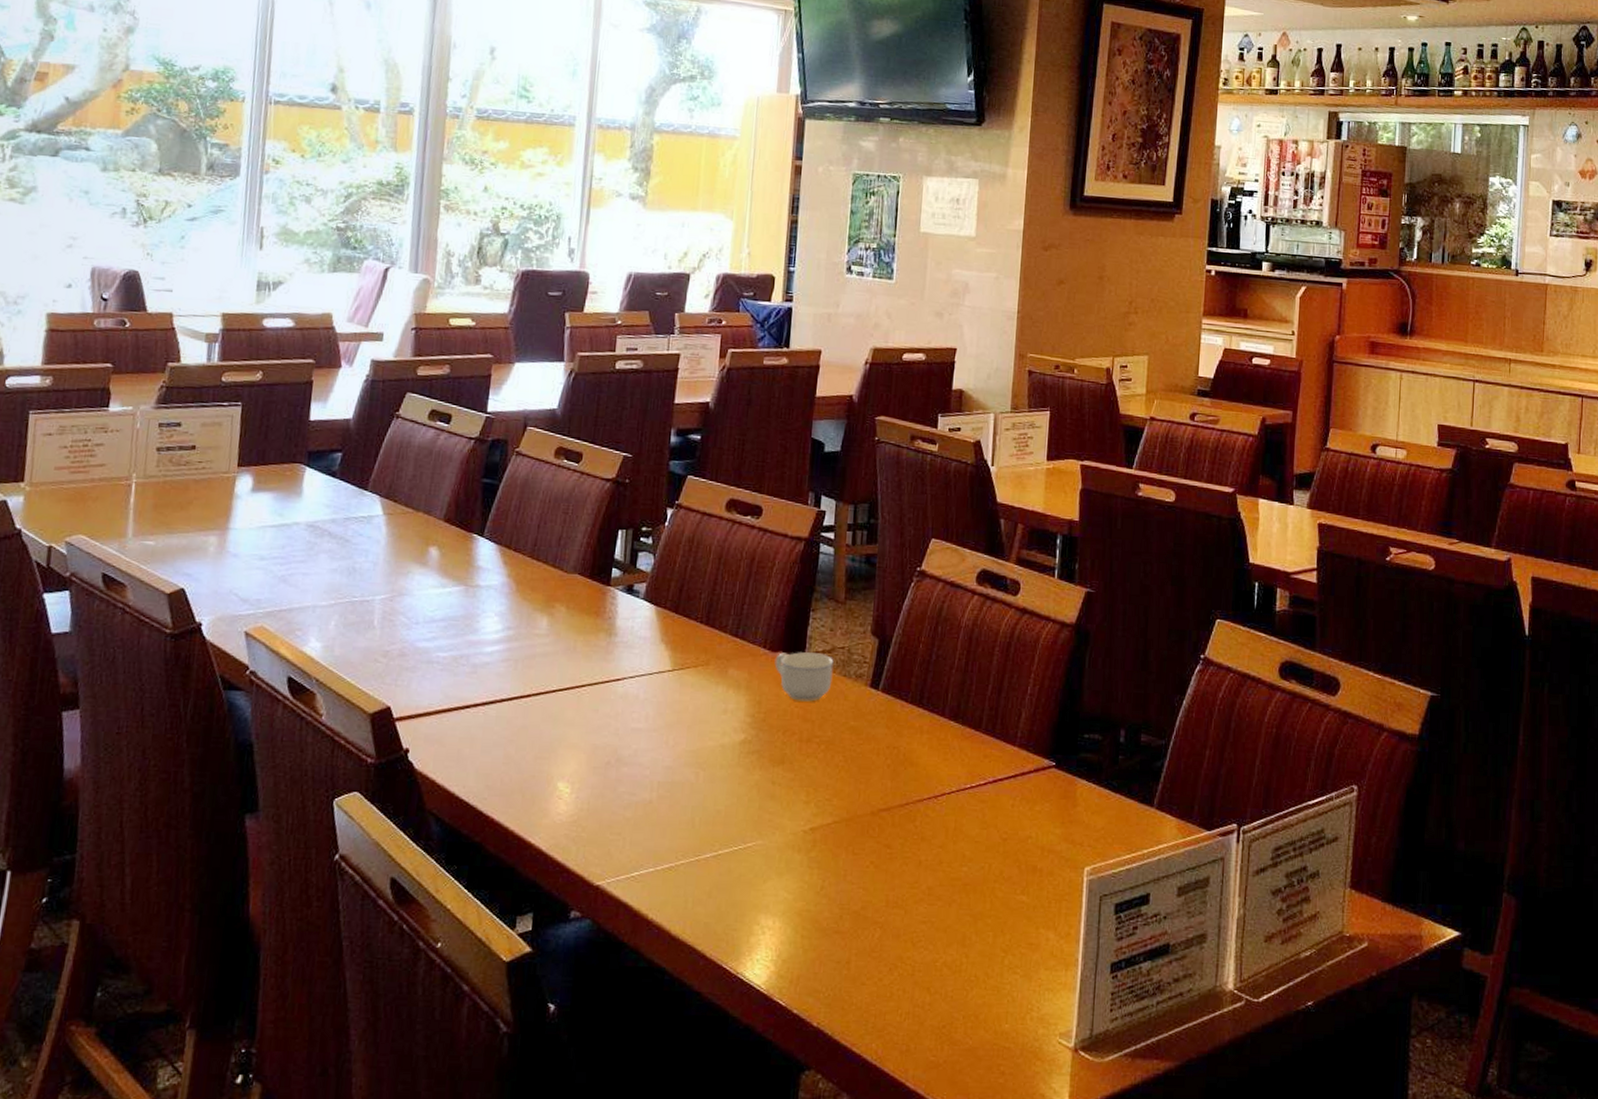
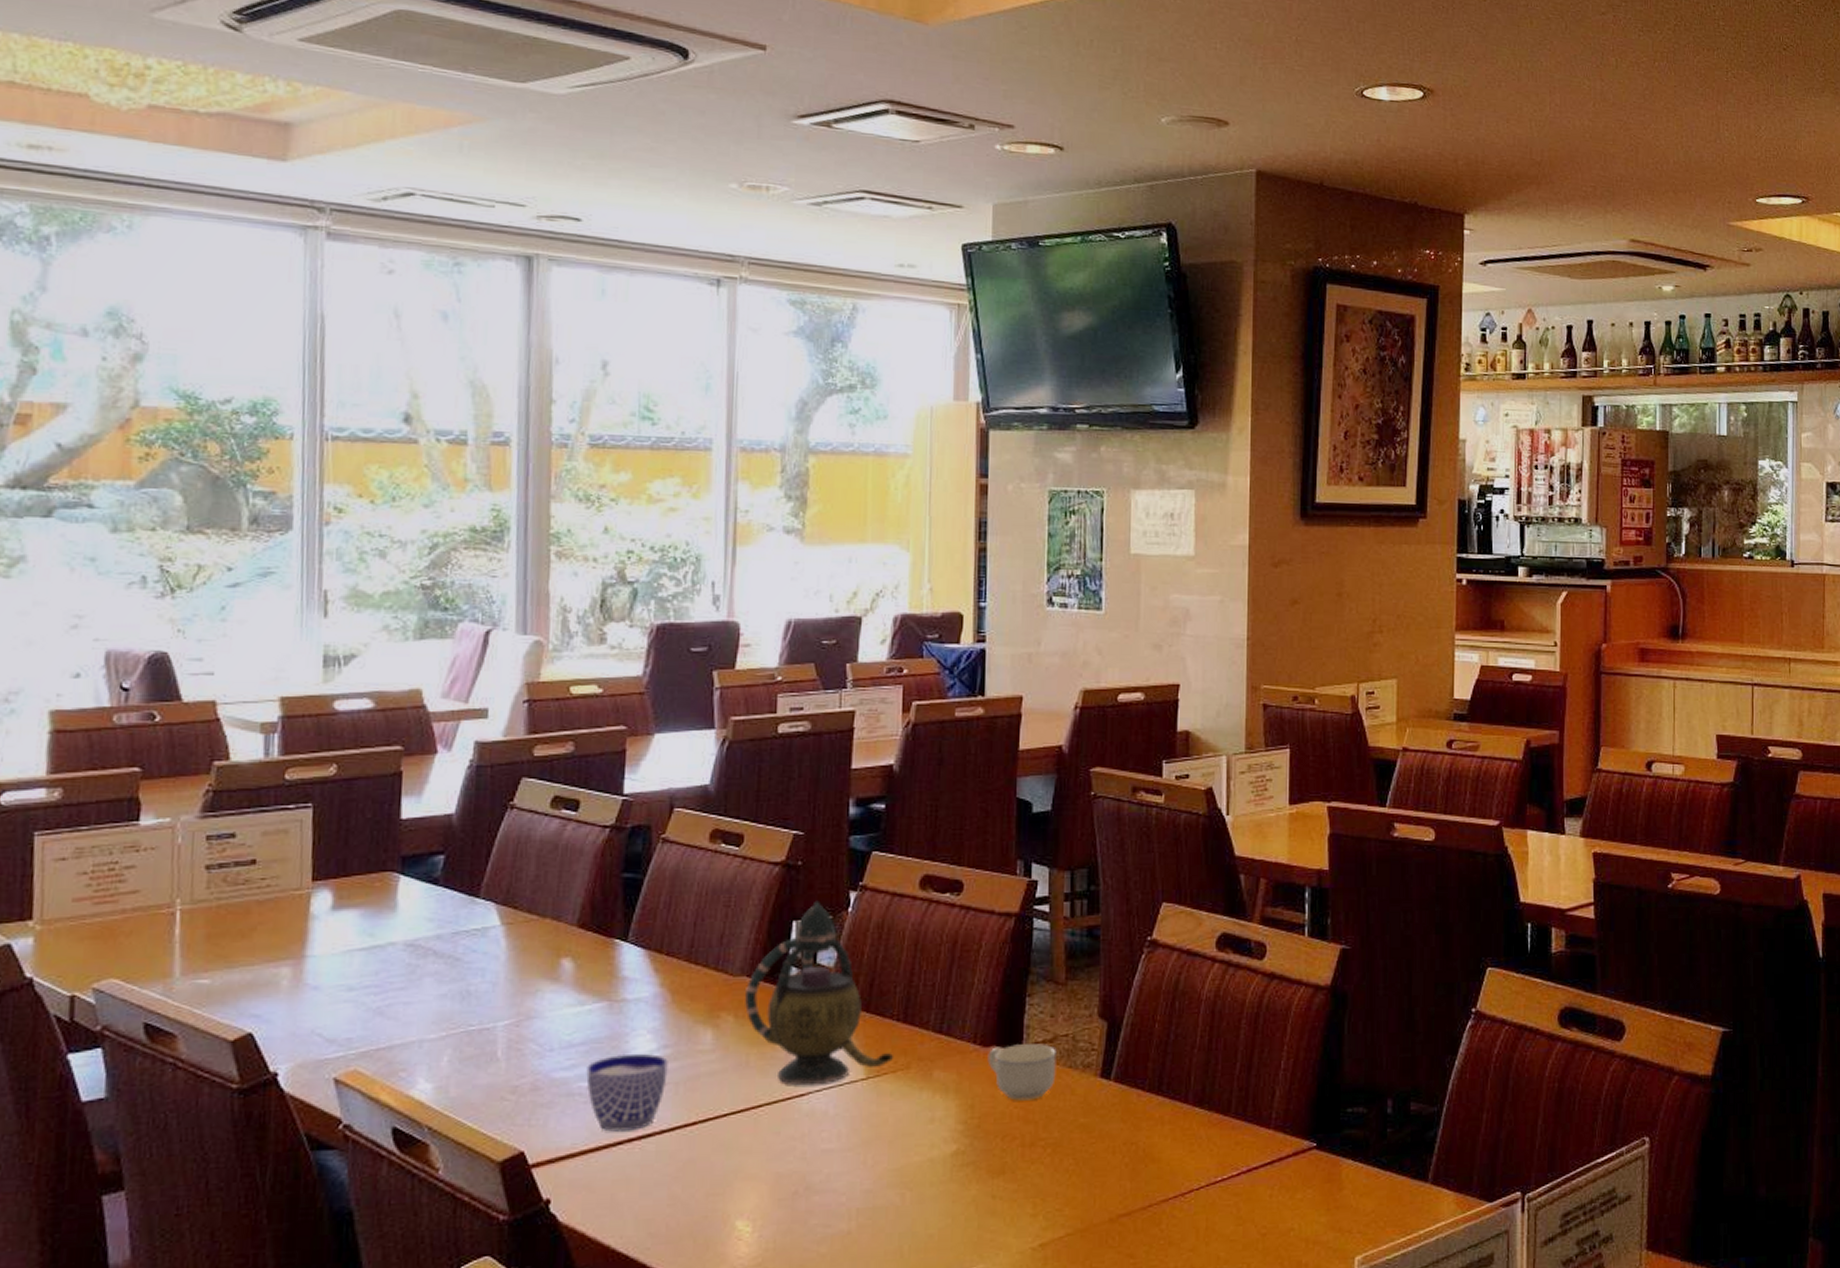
cup: none [443,631,510,697] -> present [586,1053,668,1132]
teapot: none [575,514,697,673] -> present [745,900,894,1086]

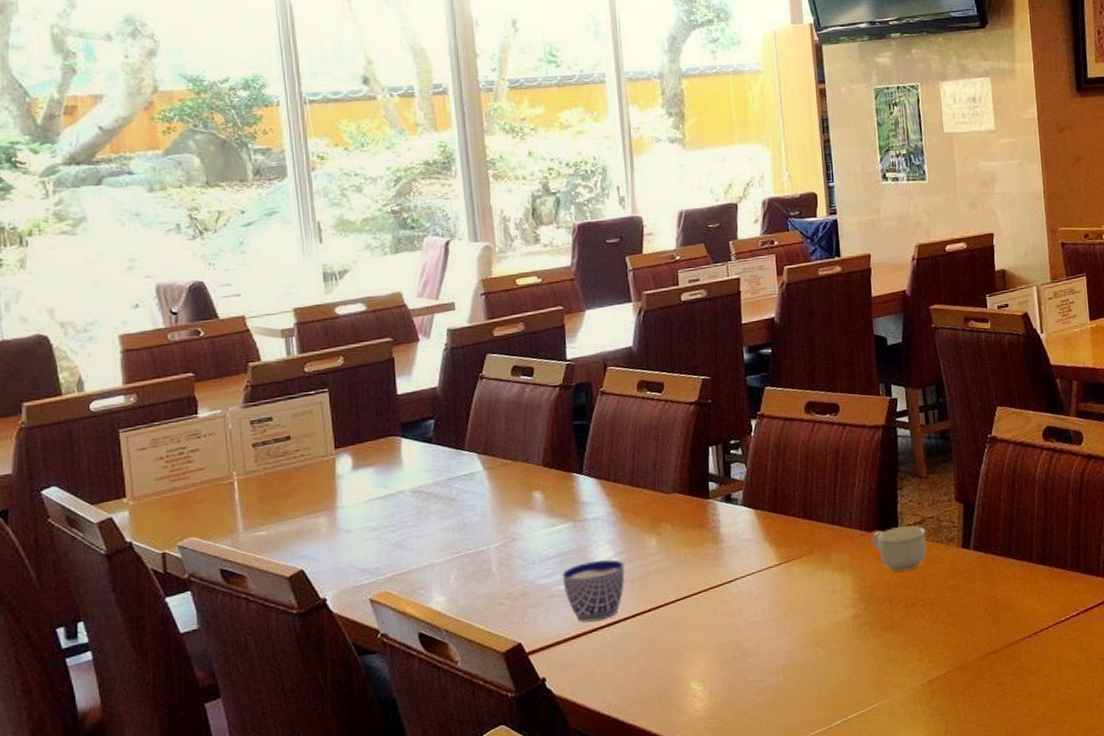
teapot: present [745,900,894,1086] -> none [678,429,799,575]

